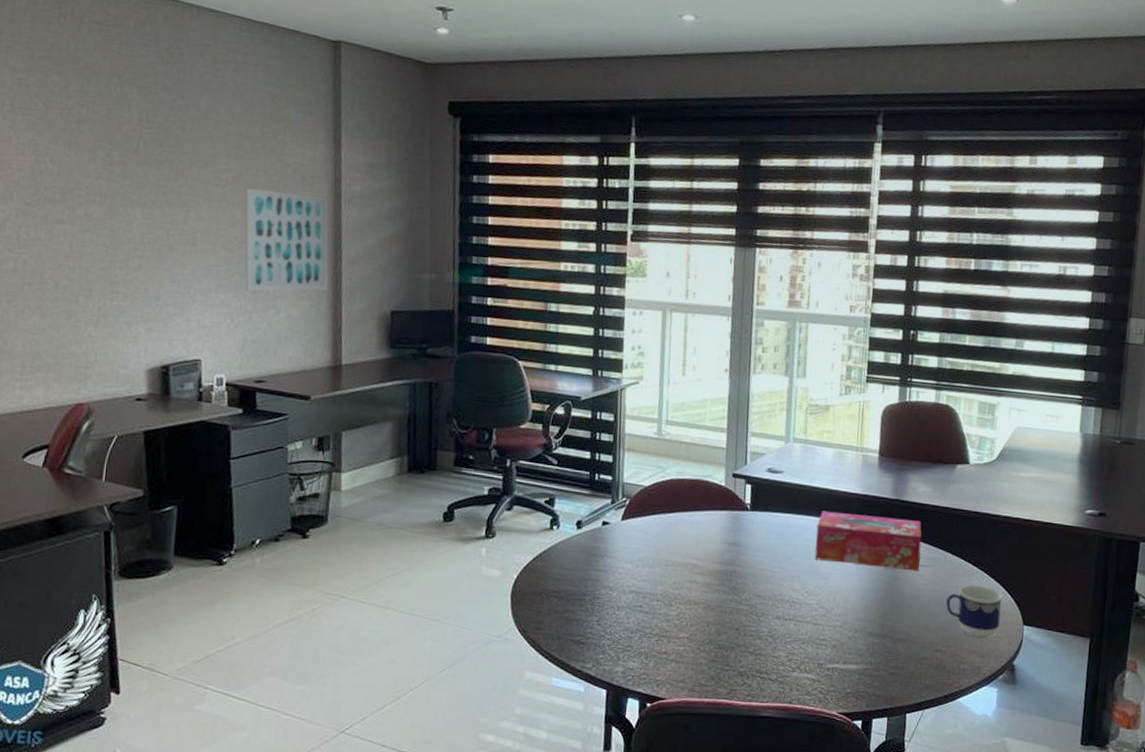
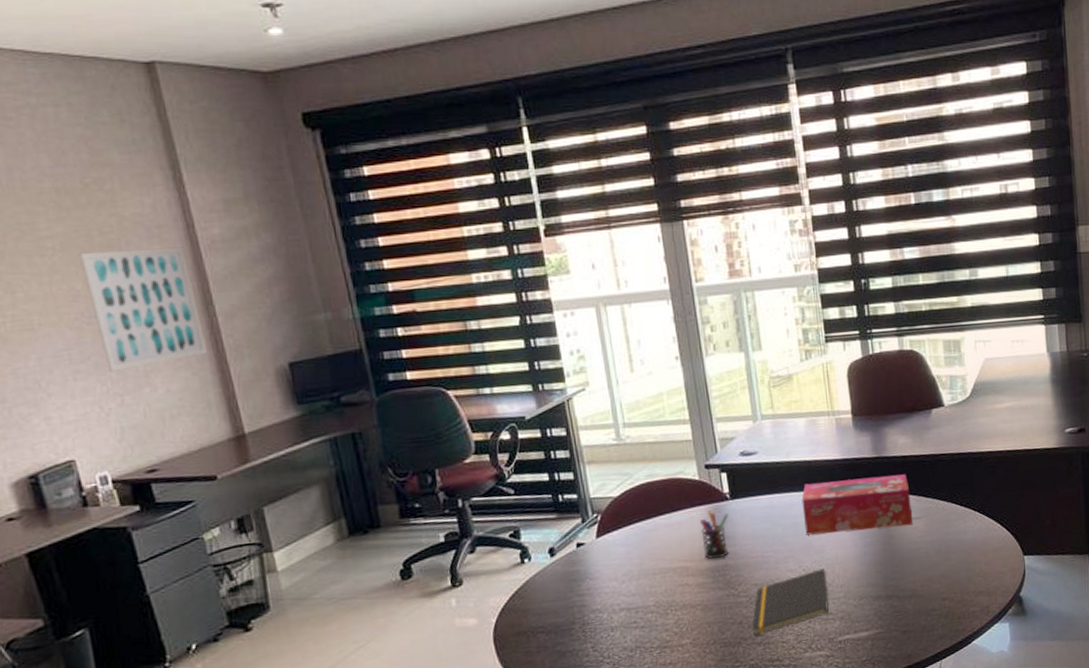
pen holder: none [716,517,746,564] -> present [699,511,729,559]
notepad: none [747,594,828,645] -> present [752,568,829,636]
cup: present [946,584,1003,640] -> none [945,525,1001,579]

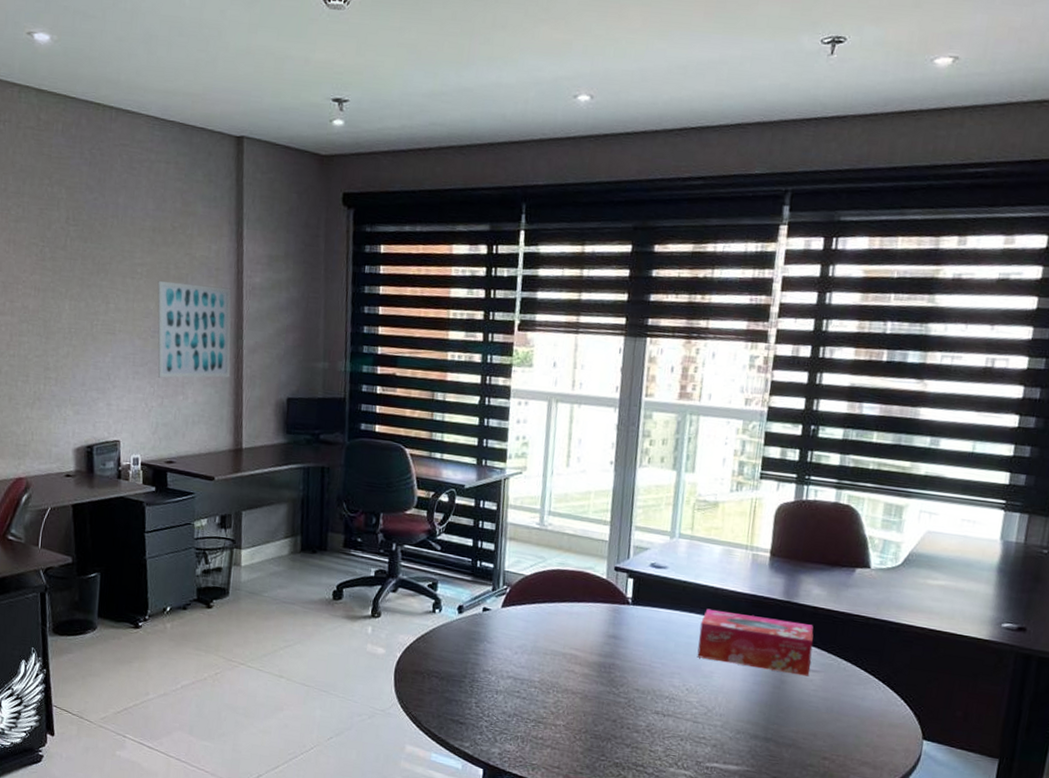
pen holder: present [699,511,729,559] -> none [595,610,626,656]
notepad: present [752,568,829,636] -> none [624,692,709,738]

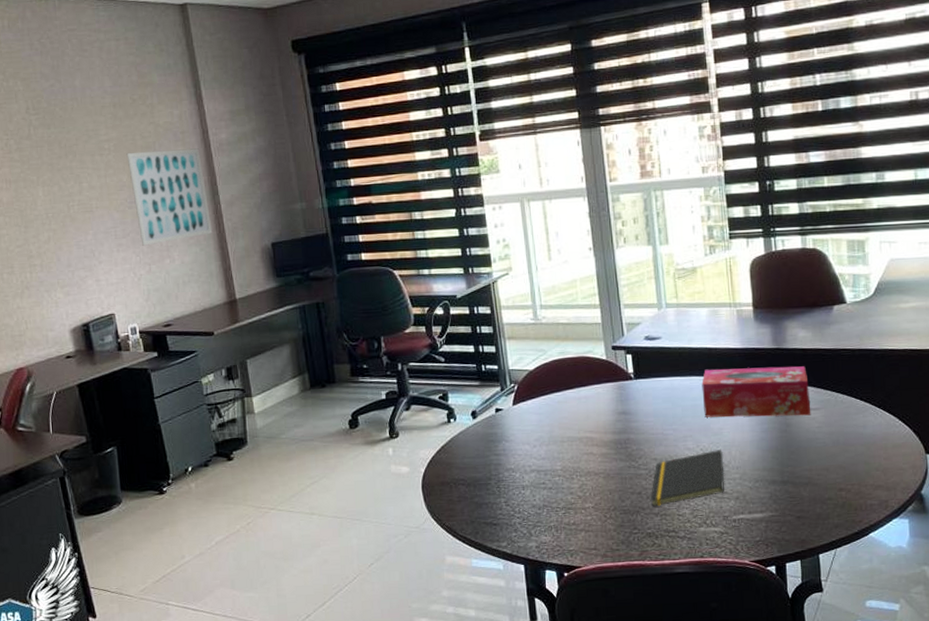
notepad: none [624,692,709,738] -> present [650,449,725,507]

